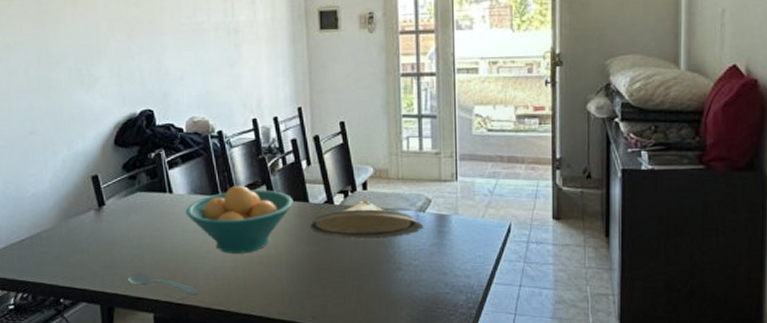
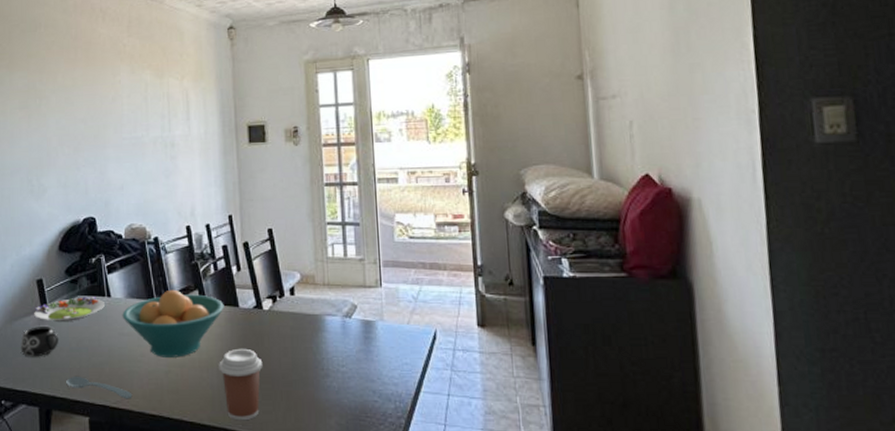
mug: none [77,224,119,255] -> present [20,327,59,357]
salad plate: none [90,193,166,220] -> present [34,297,105,323]
coffee cup: none [288,243,334,314] -> present [219,348,263,421]
plate: present [309,200,424,240] -> none [239,305,350,345]

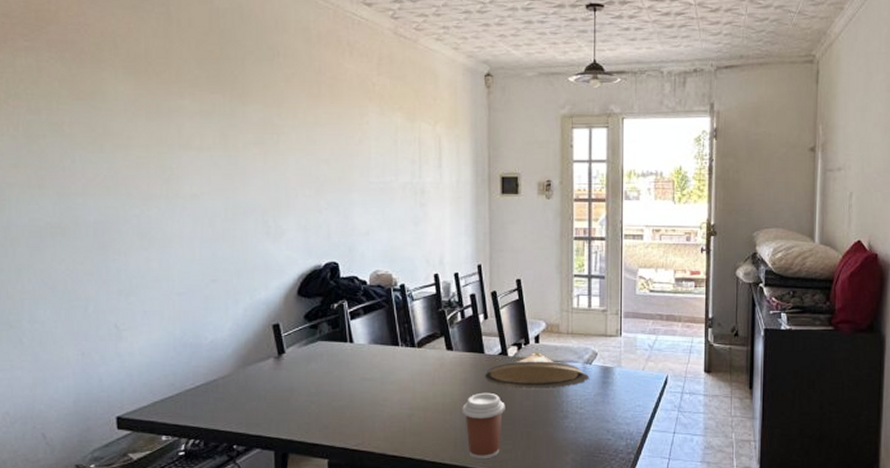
mug: present [20,327,59,357] -> none [254,372,297,402]
salad plate: present [34,297,105,323] -> none [270,342,346,368]
spoon: present [66,377,133,399] -> none [304,421,374,442]
fruit bowl: present [122,289,224,357] -> none [365,336,470,401]
plate: none [239,305,350,345] -> present [484,352,590,390]

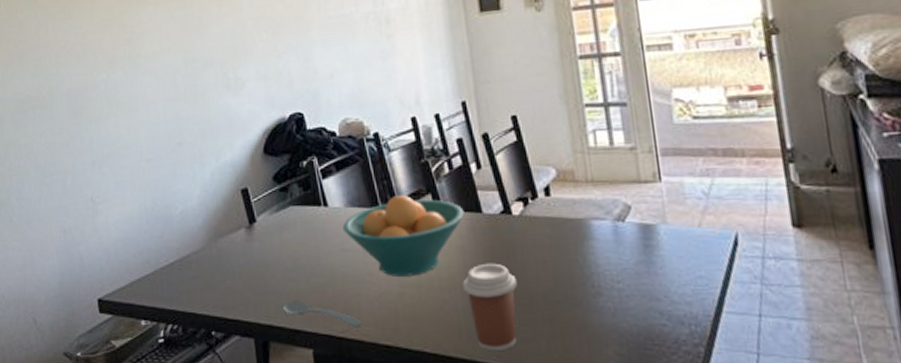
spoon: none [304,421,374,442] -> present [283,302,362,328]
fruit bowl: none [365,336,470,401] -> present [342,194,465,277]
plate: present [484,352,590,390] -> none [485,208,625,258]

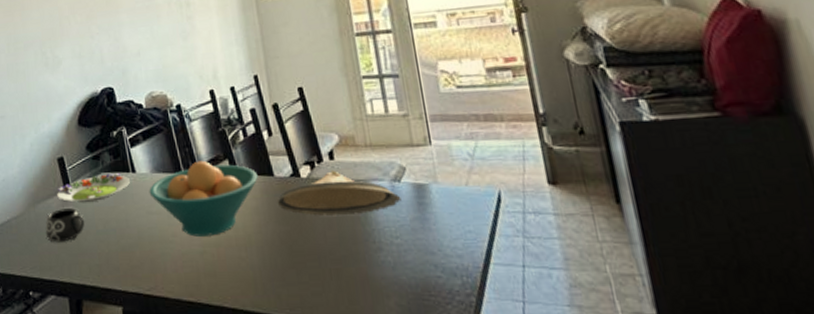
mug: none [228,244,272,280] -> present [45,208,85,243]
salad plate: none [241,207,322,239] -> present [57,173,130,203]
spoon: present [283,302,362,328] -> none [95,262,167,285]
coffee cup: present [463,263,518,352] -> none [257,222,308,305]
plate: none [485,208,625,258] -> present [277,171,402,217]

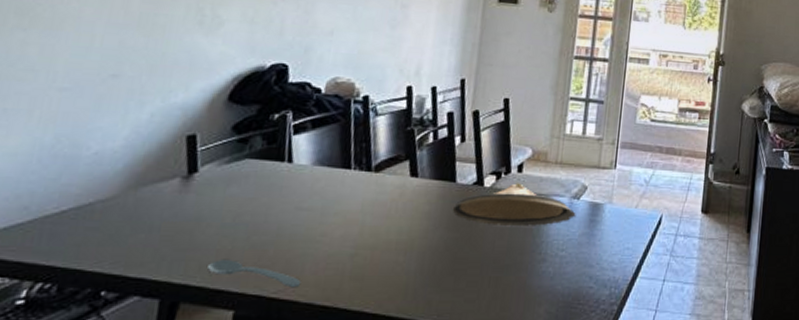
mug: present [45,208,85,243] -> none [144,195,208,235]
salad plate: present [57,173,130,203] -> none [174,160,282,192]
spoon: none [95,262,167,285] -> present [208,260,301,288]
fruit bowl: present [149,160,258,237] -> none [304,158,439,238]

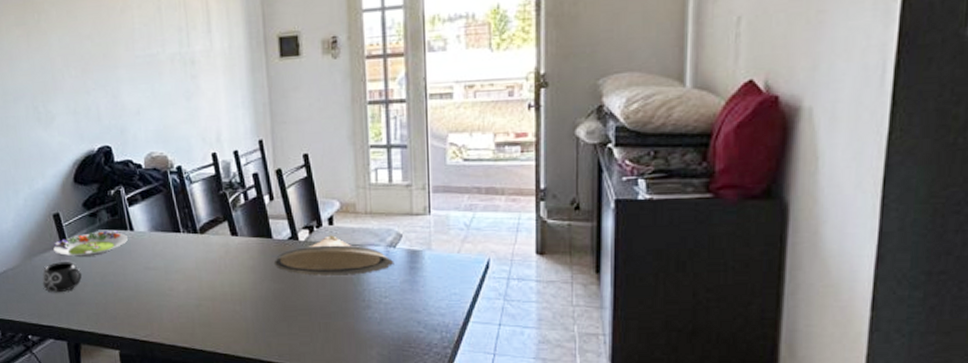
mug: none [144,195,208,235] -> present [42,262,83,293]
salad plate: none [174,160,282,192] -> present [53,231,128,258]
spoon: present [208,260,301,288] -> none [93,311,163,333]

